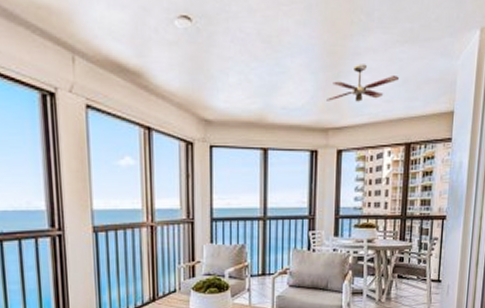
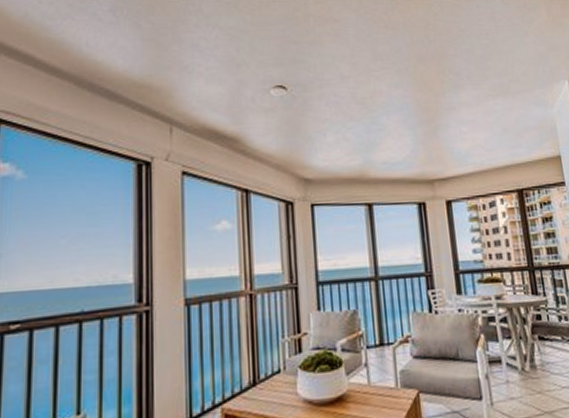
ceiling fan: present [326,64,399,102] -> none [427,117,498,154]

